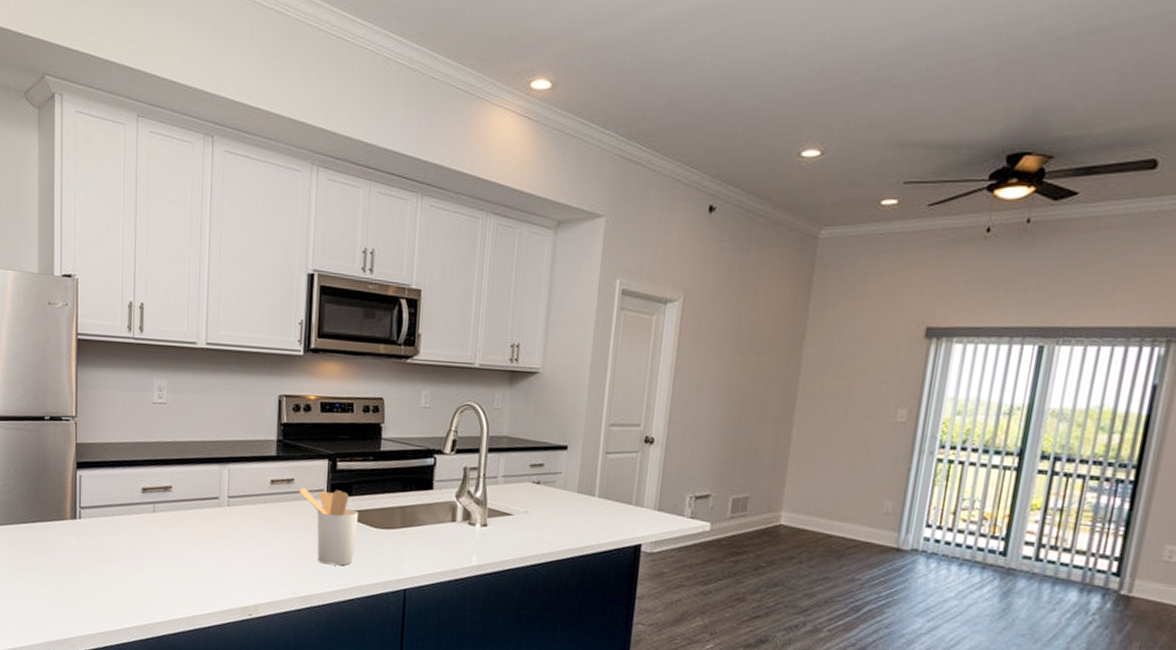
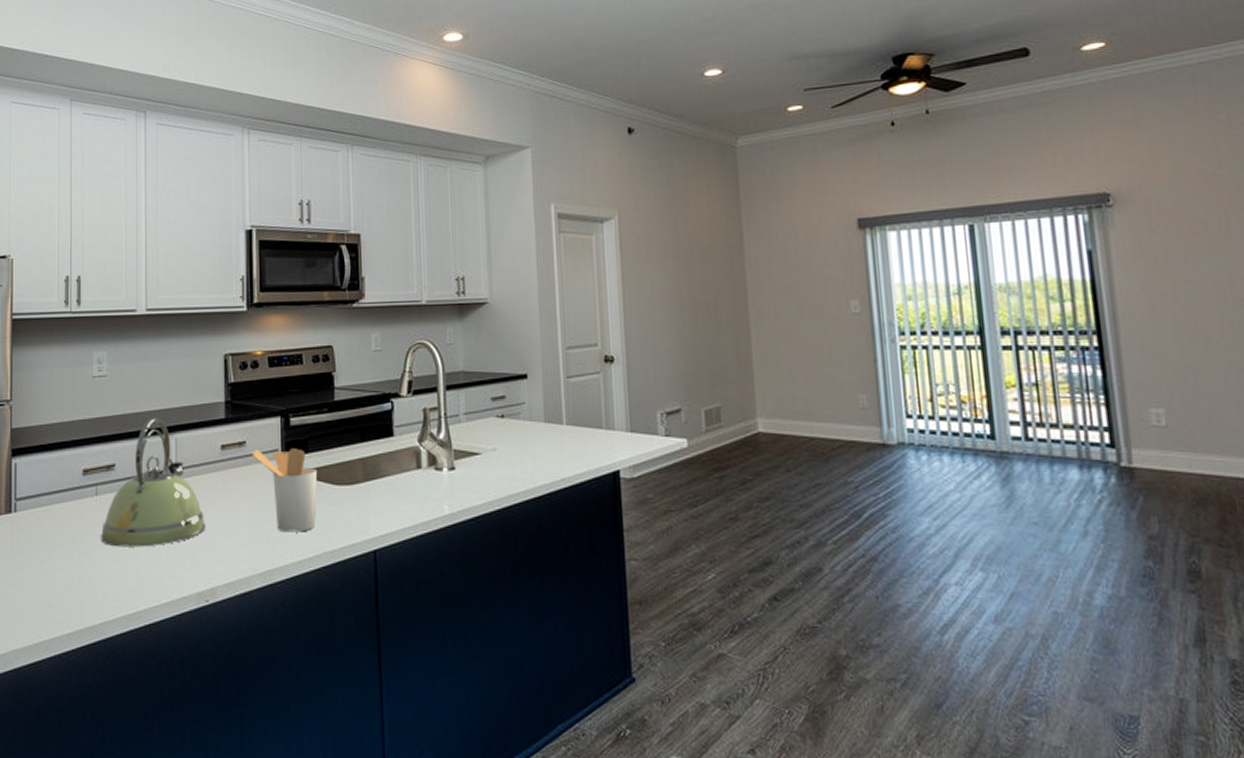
kettle: none [156,448,252,563] -> present [100,418,205,547]

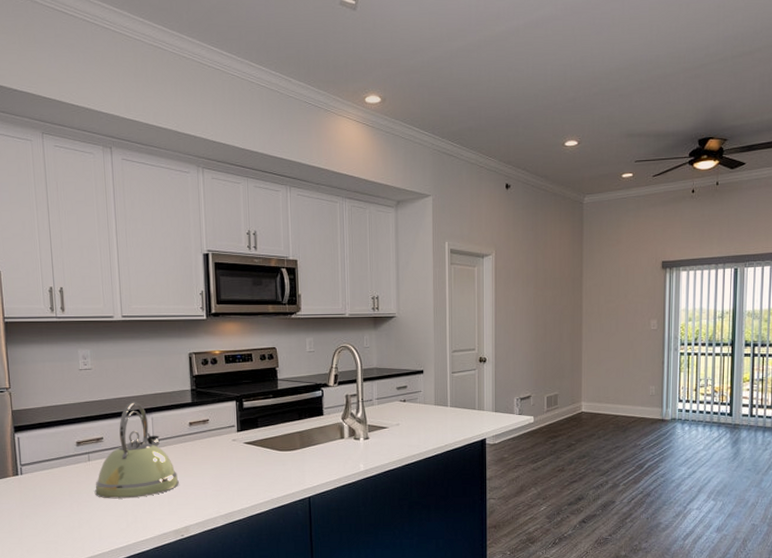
utensil holder: present [251,448,318,532] -> none [213,425,266,486]

